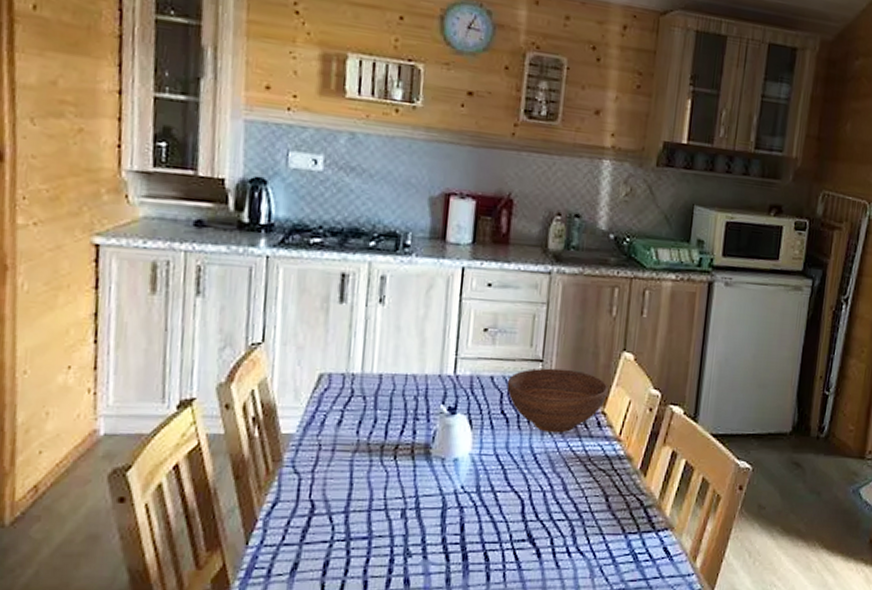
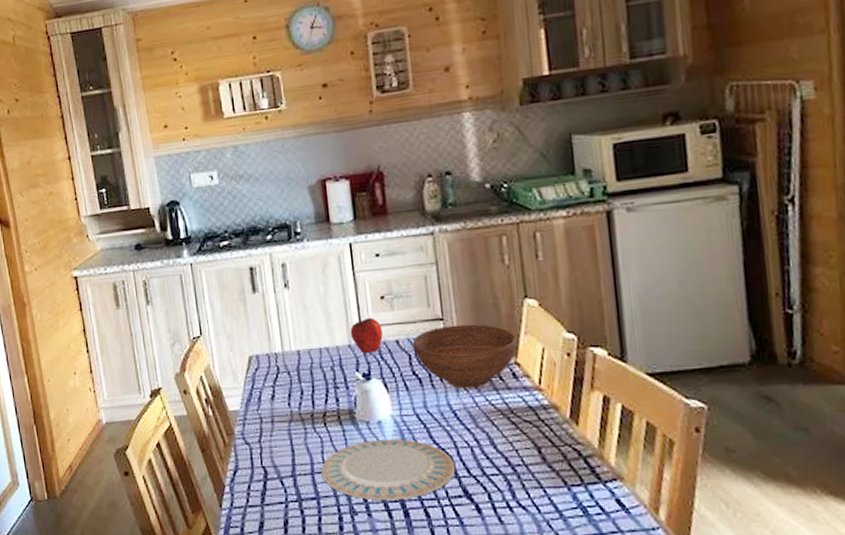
plate: none [379,478,526,543] -> present [321,439,456,501]
apple: none [443,349,479,386] -> present [350,317,383,353]

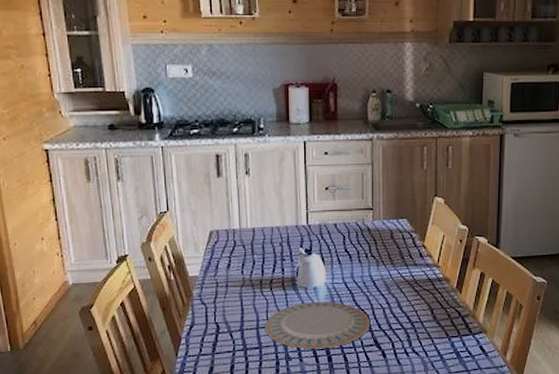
apple: present [350,317,383,353] -> none [298,204,324,232]
bowl: present [412,324,518,389] -> none [347,214,426,264]

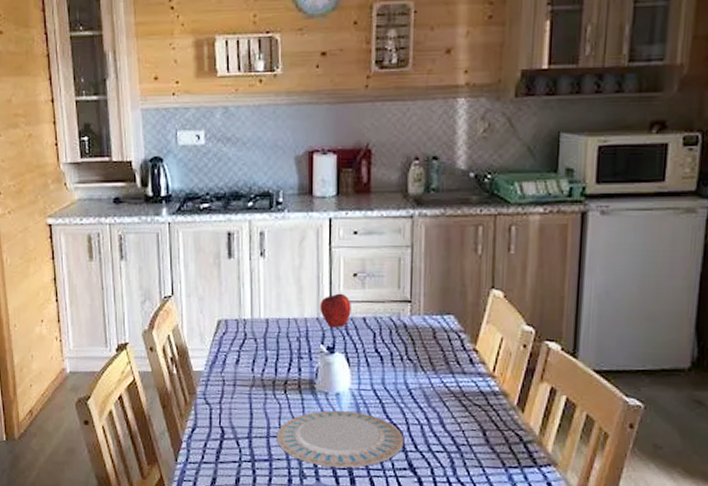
apple: none [298,204,324,232] -> present [320,293,351,327]

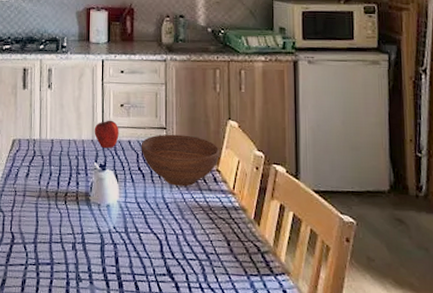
plate: present [276,410,405,468] -> none [57,220,163,273]
bowl: none [378,308,479,370] -> present [141,134,220,187]

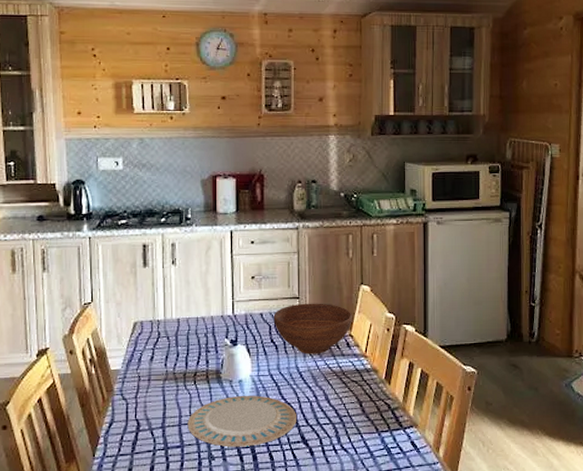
plate: none [57,220,163,273] -> present [187,396,297,448]
apple: present [94,120,119,148] -> none [224,293,250,323]

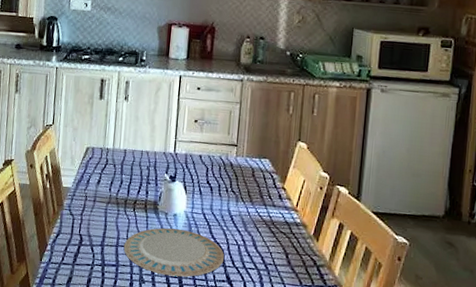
bowl: present [273,303,353,354] -> none [211,151,287,202]

